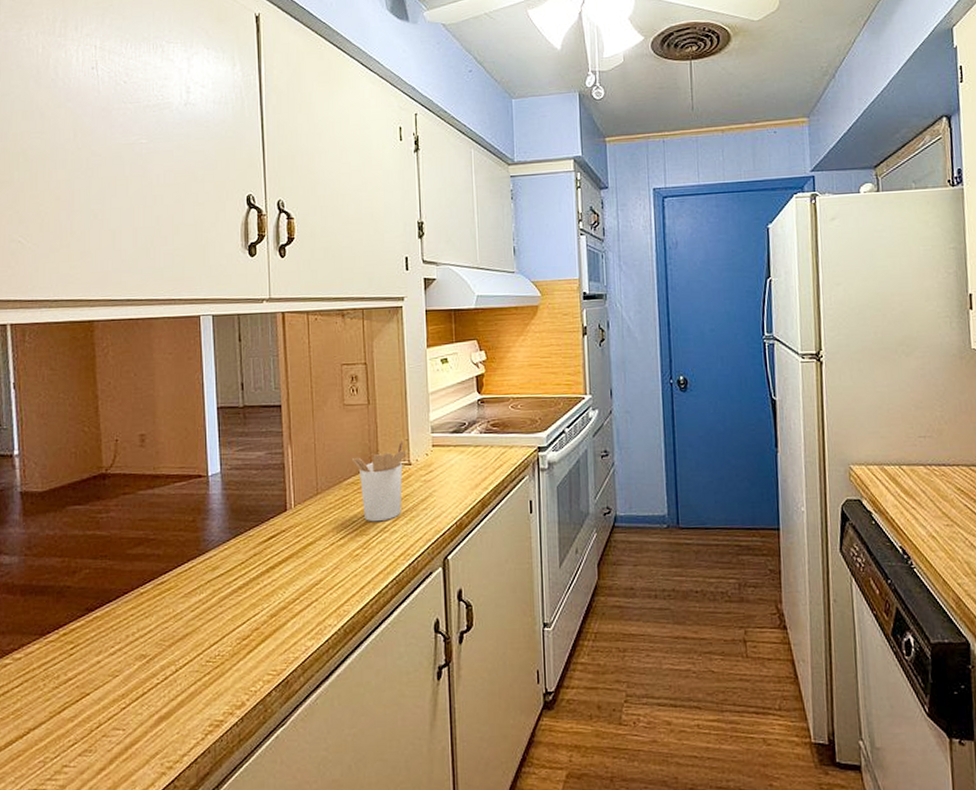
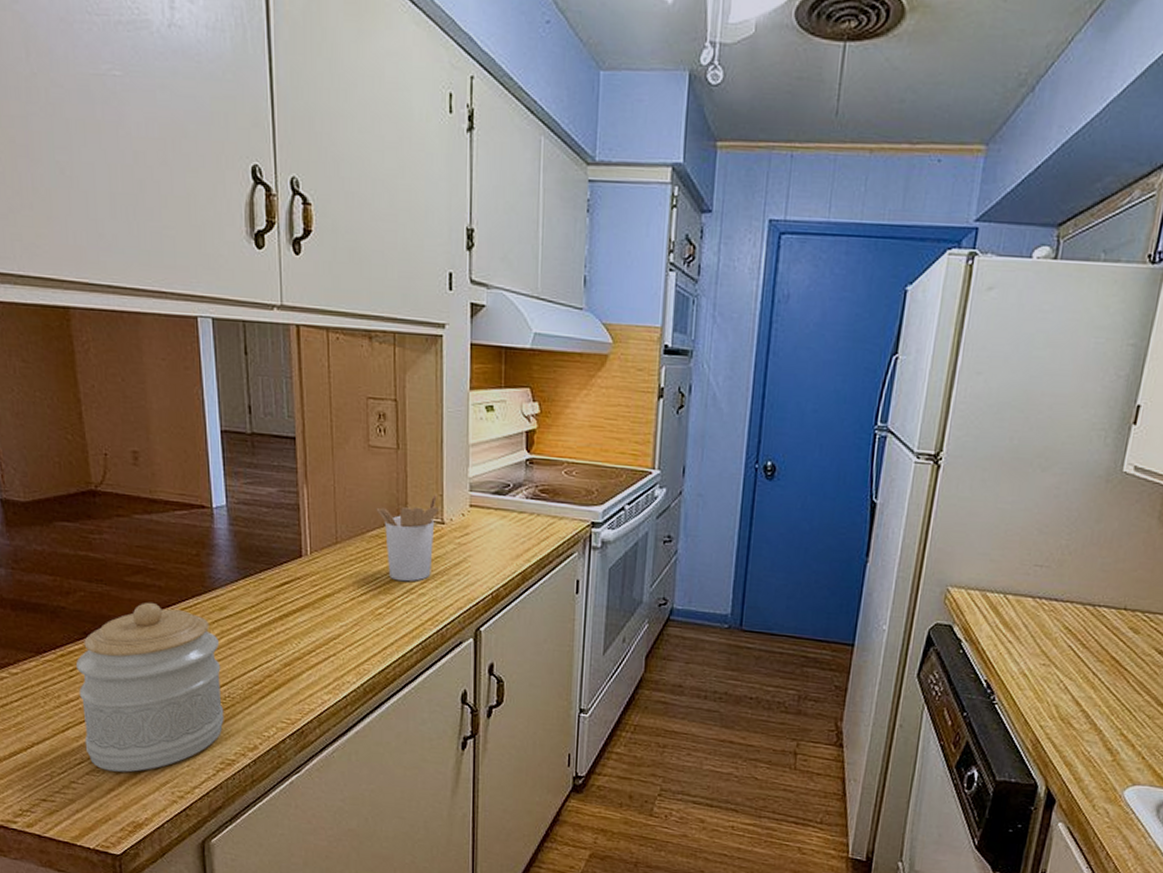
jar: none [76,571,214,749] -> present [75,602,224,773]

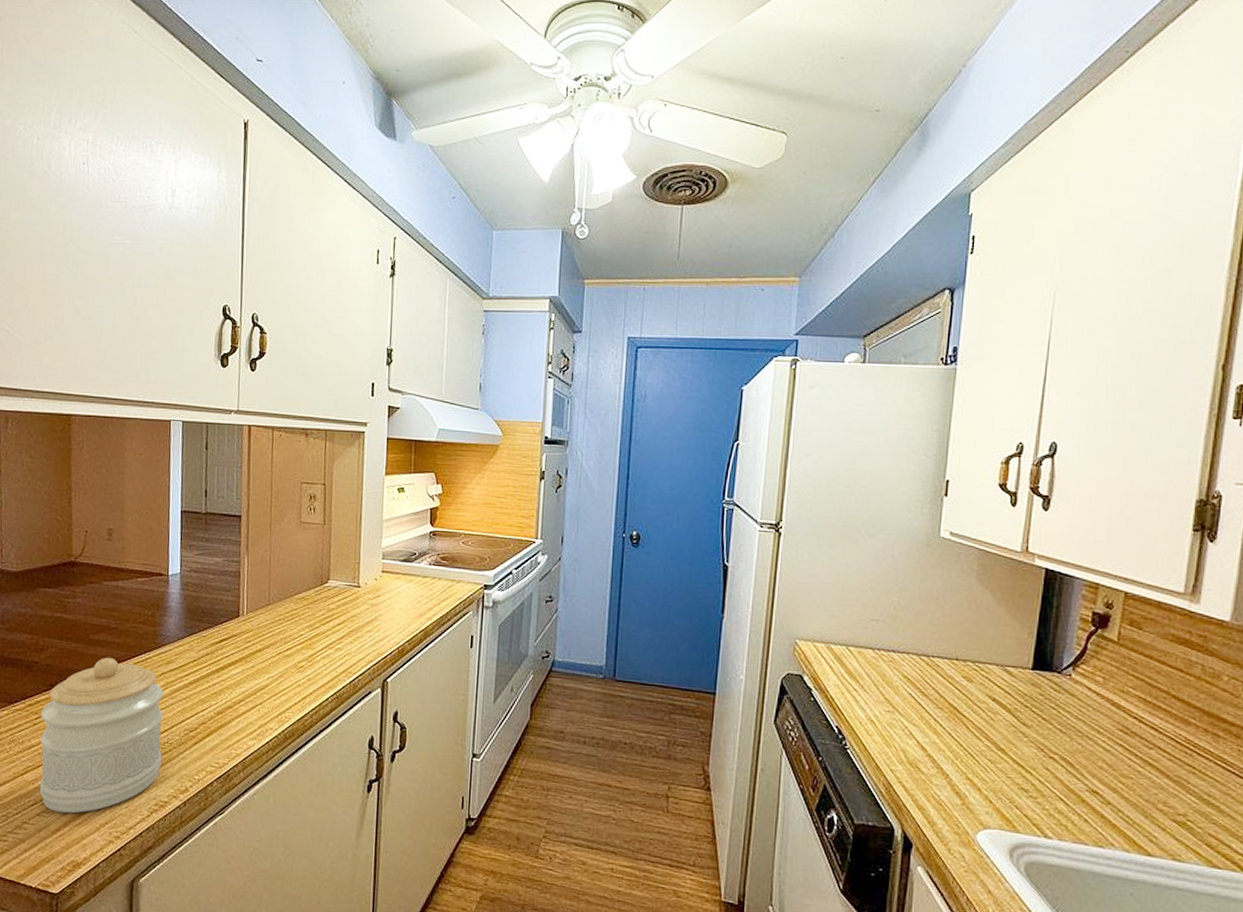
utensil holder: present [376,494,438,582] -> none [303,562,356,638]

